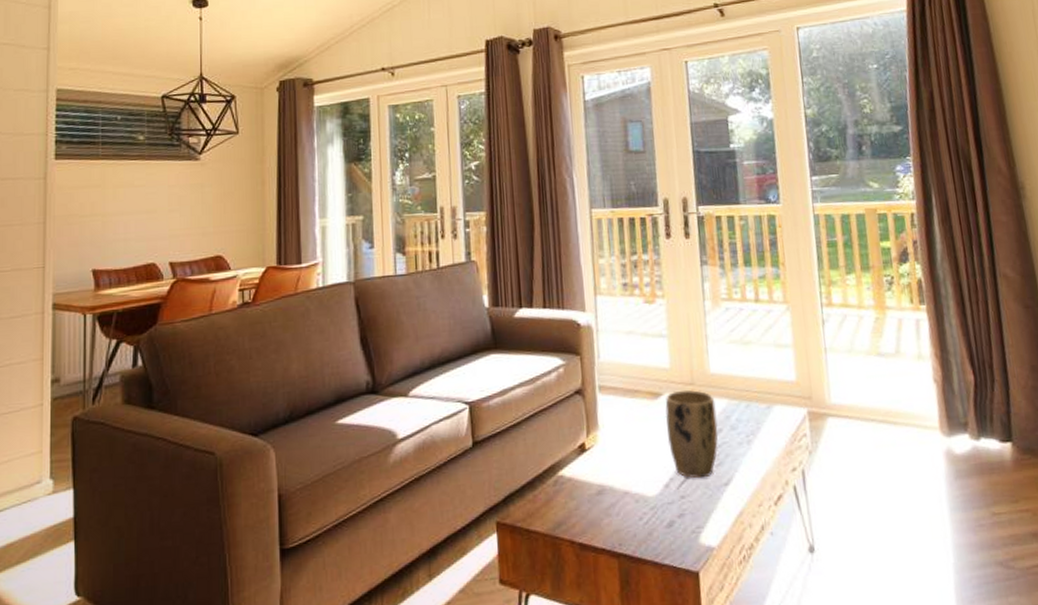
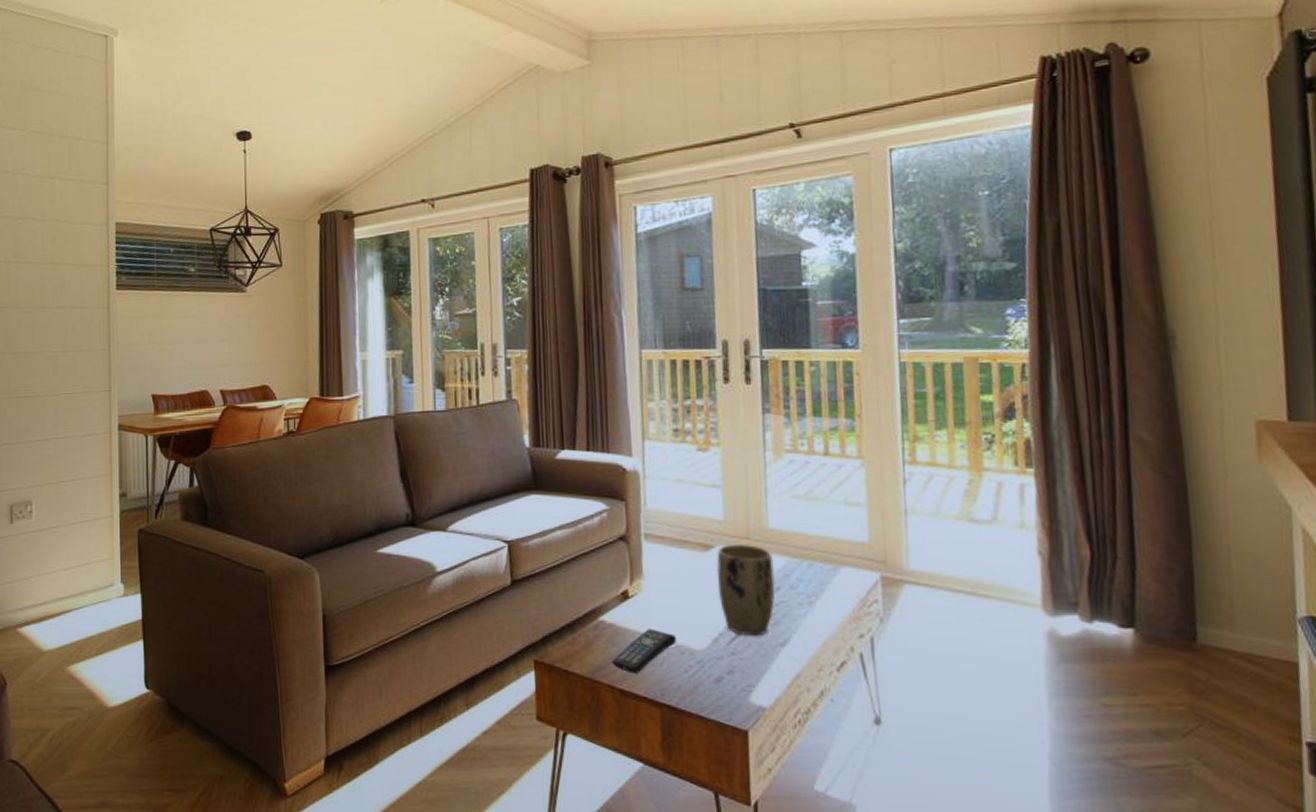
remote control: none [571,479,631,526] -> present [612,628,676,674]

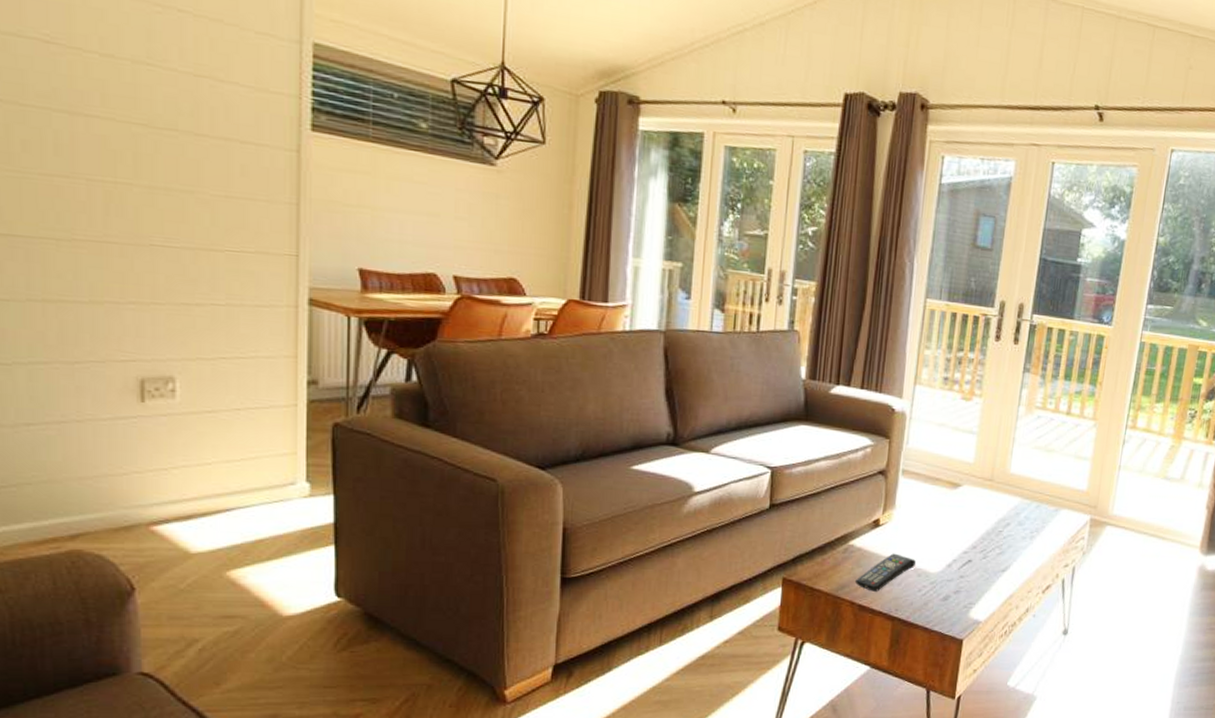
plant pot: present [716,545,775,637] -> none [958,485,1009,563]

